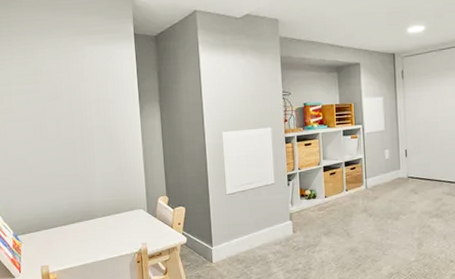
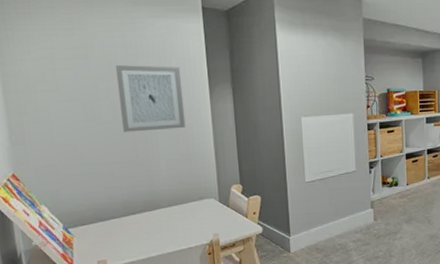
wall art: none [60,88,119,148] -> present [115,65,186,132]

